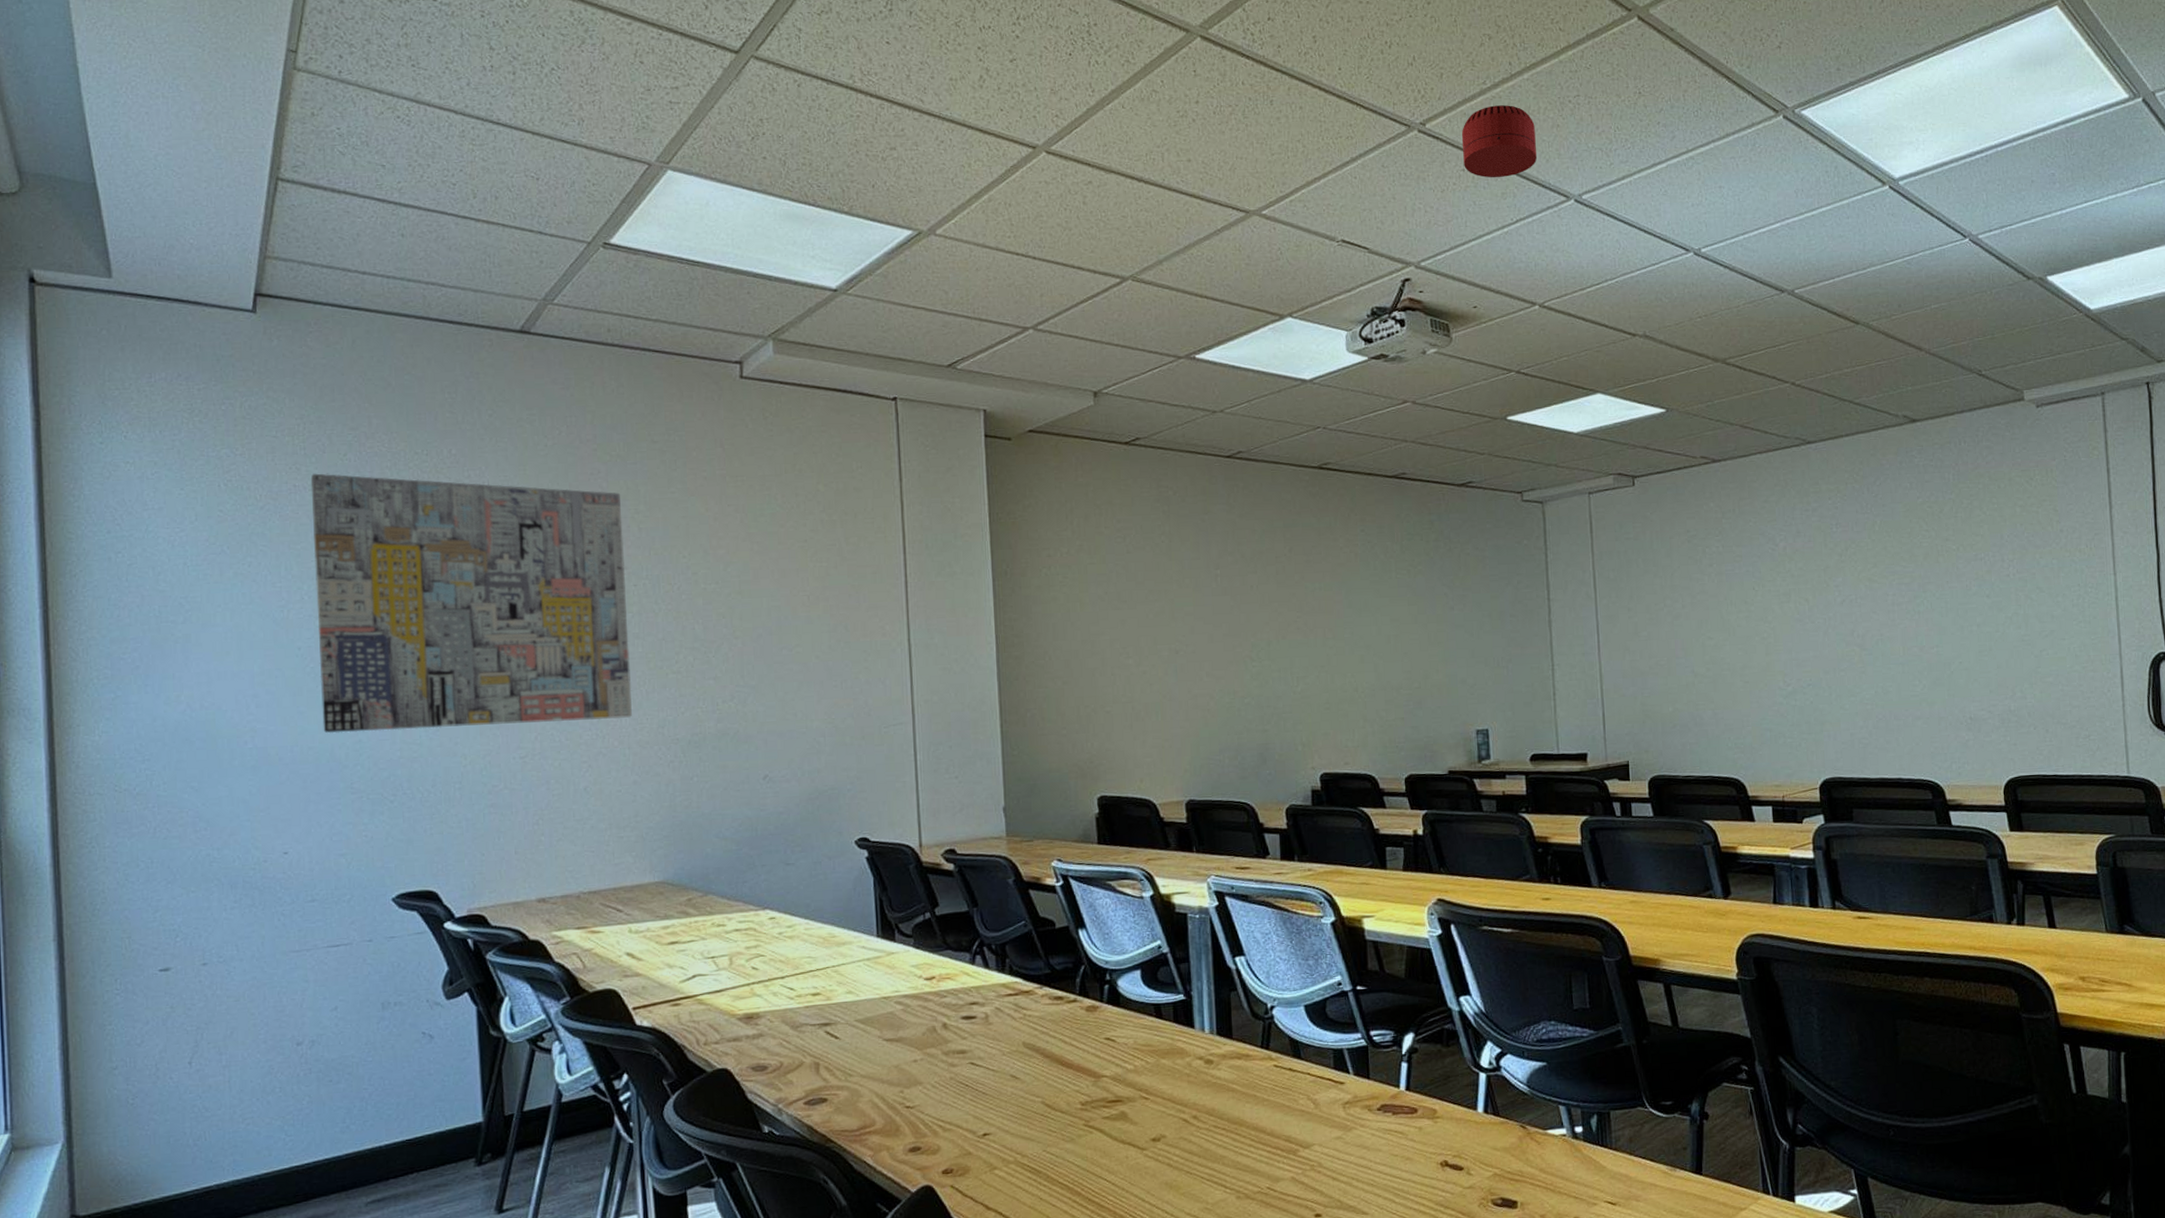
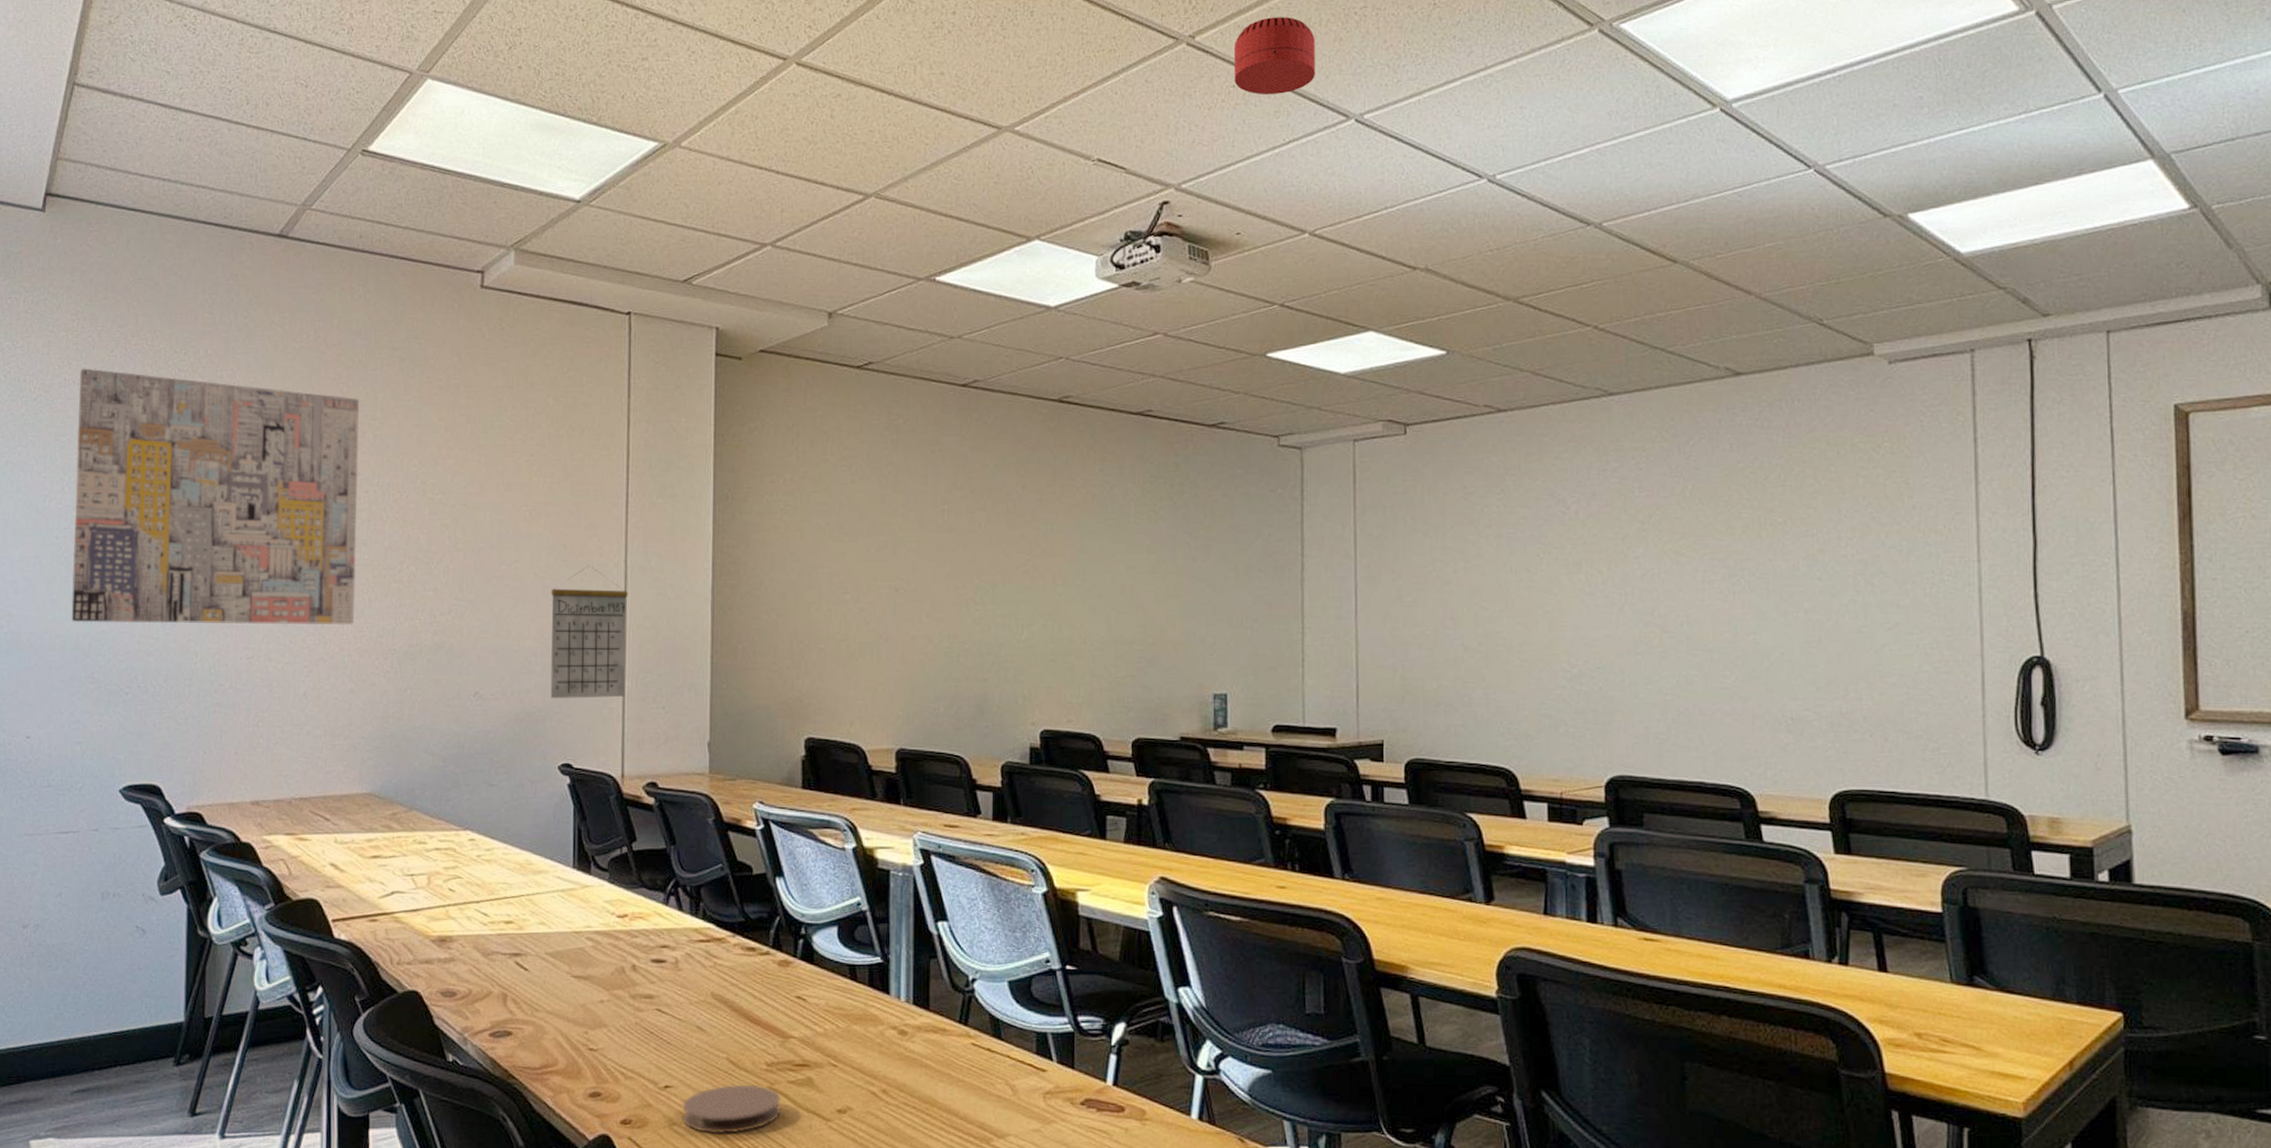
calendar: none [835,645,917,777] -> present [550,565,628,699]
coaster: none [1002,1123,1098,1173] -> present [682,1084,781,1134]

